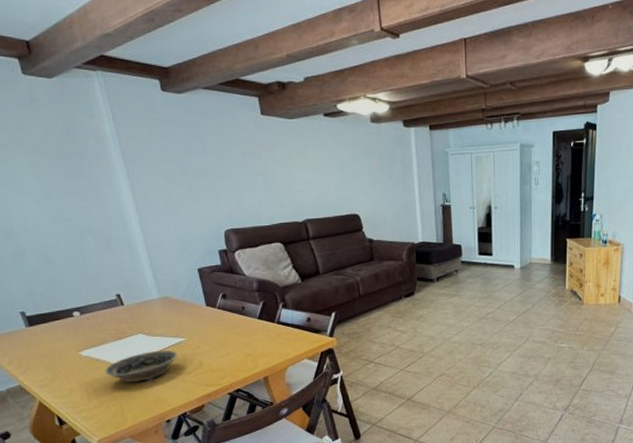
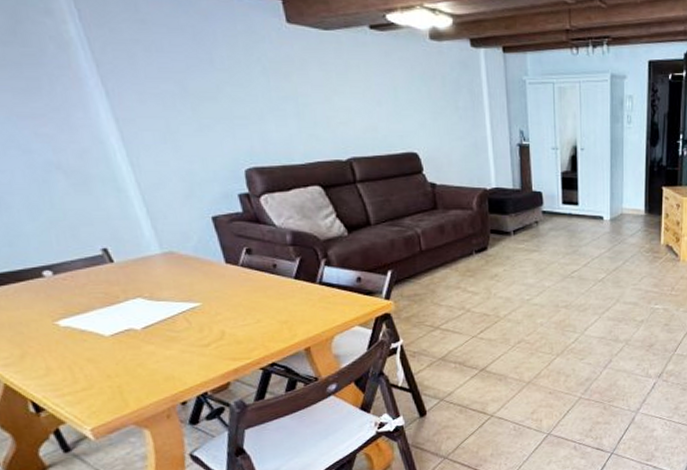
bowl: present [105,350,177,382] -> none [93,317,191,358]

